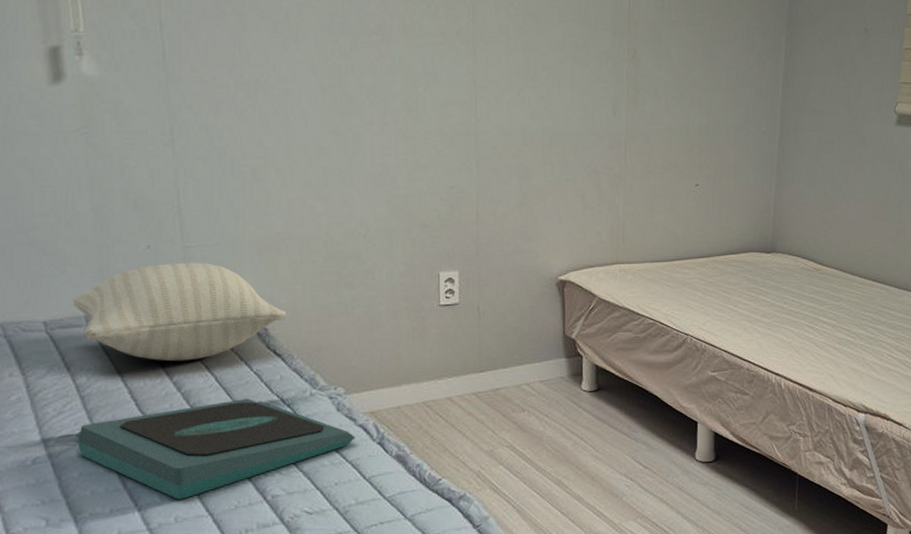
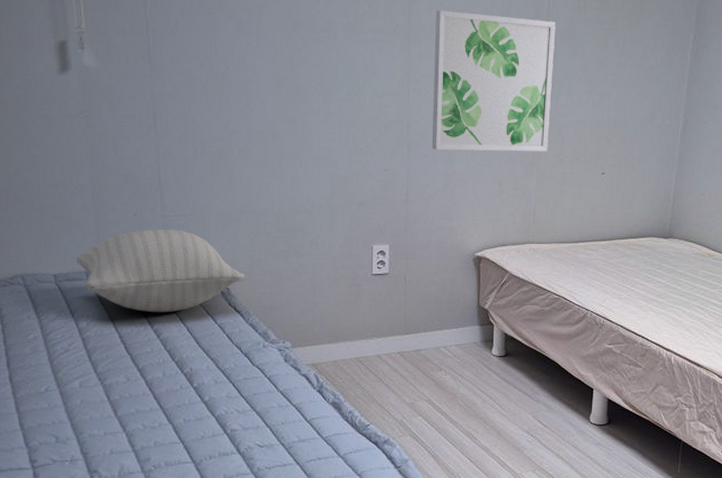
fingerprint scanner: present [76,399,356,500] -> none [78,347,300,428]
wall art: none [503,10,638,164] -> present [432,9,556,152]

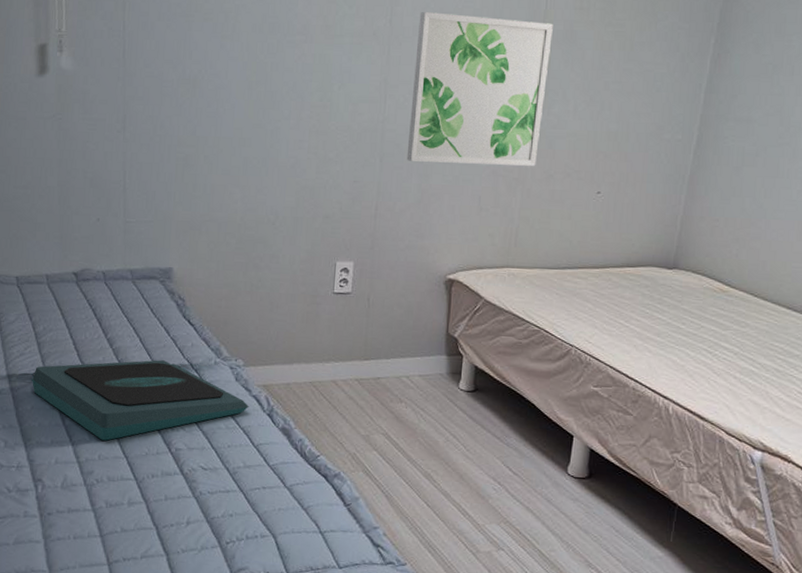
pillow: present [75,229,246,313] -> none [38,235,202,322]
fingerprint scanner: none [78,347,300,428] -> present [31,360,249,441]

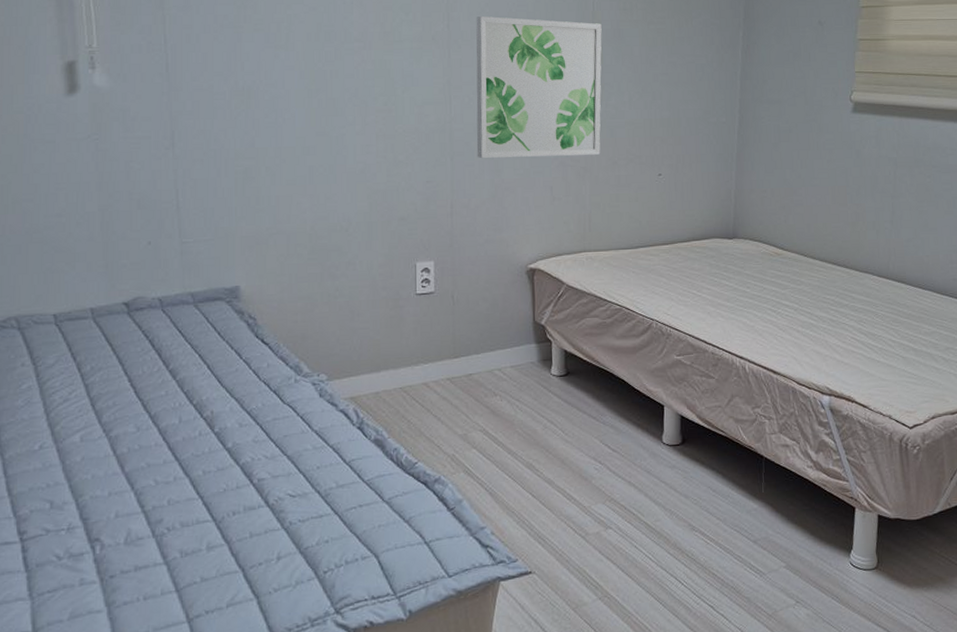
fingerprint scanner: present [31,360,249,441] -> none [79,385,337,483]

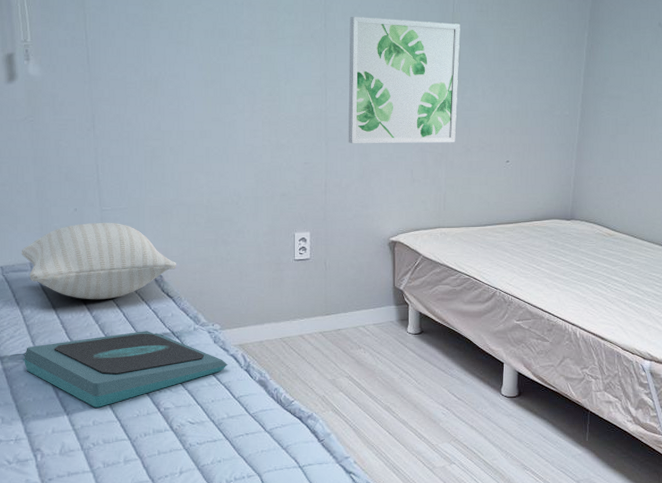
pillow: none [79,256,274,351] -> present [21,222,177,300]
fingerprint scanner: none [79,385,337,483] -> present [23,331,228,408]

